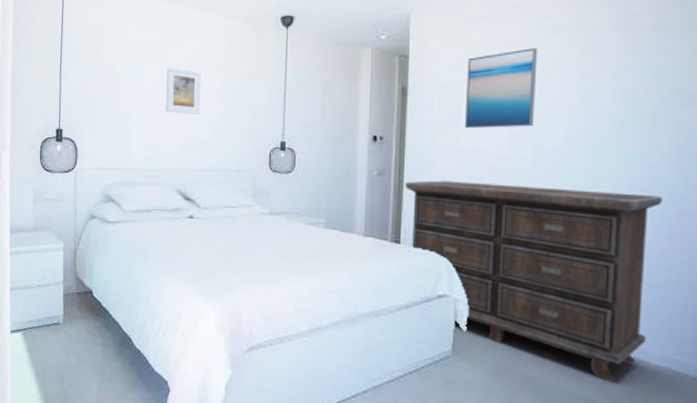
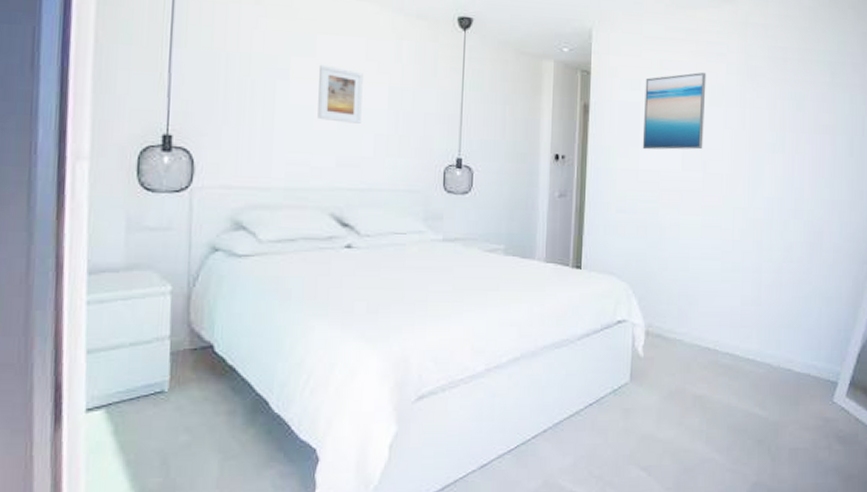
dresser: present [405,180,663,382] -> none [586,202,804,392]

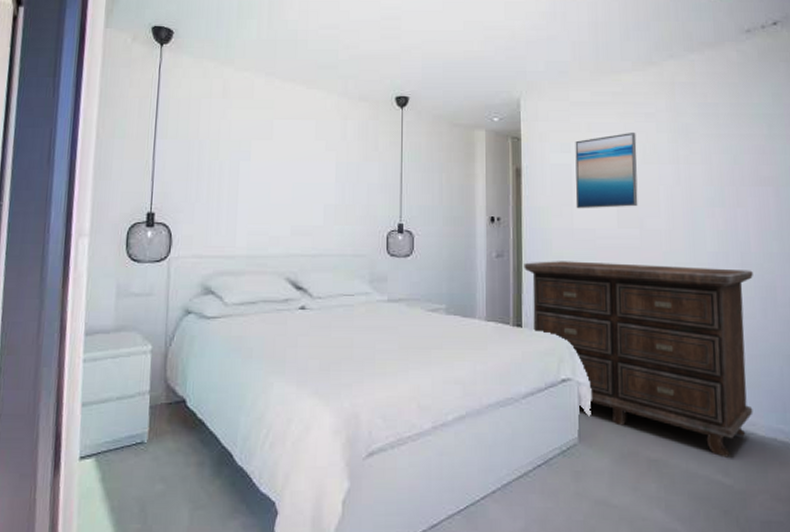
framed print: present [317,64,363,124] -> none [275,146,313,196]
dresser: none [586,202,804,392] -> present [524,261,753,458]

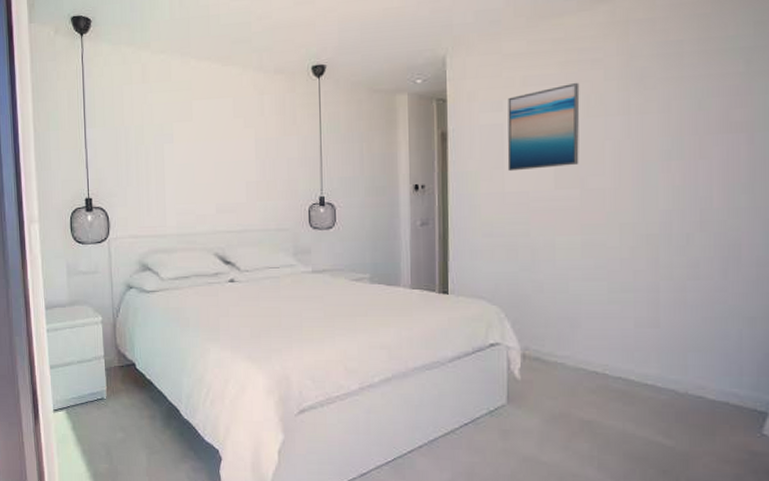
dresser: present [524,261,753,458] -> none [450,226,713,420]

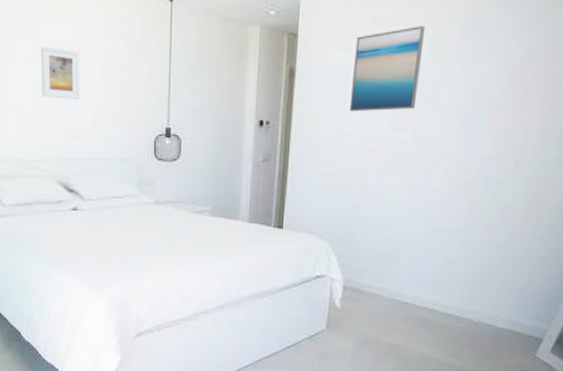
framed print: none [197,126,234,175] -> present [41,45,79,99]

